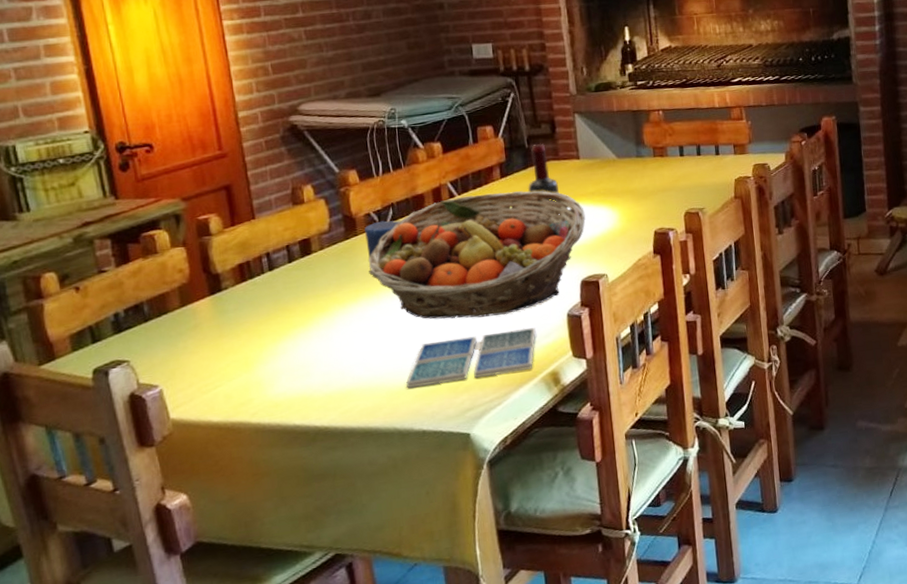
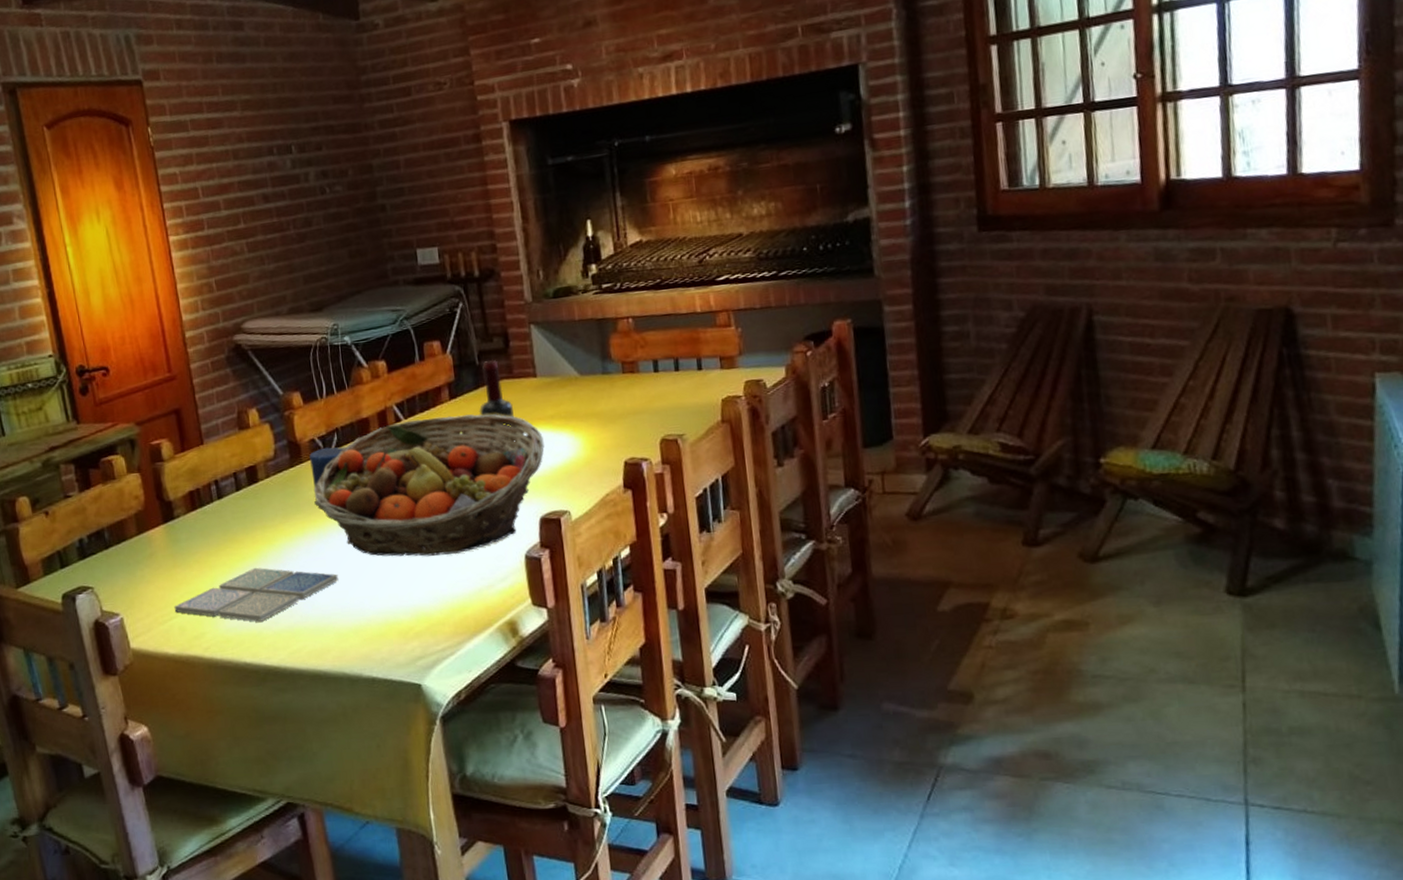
drink coaster: none [219,334,391,386] -> present [174,567,339,622]
drink coaster: present [405,327,536,389] -> none [353,569,491,631]

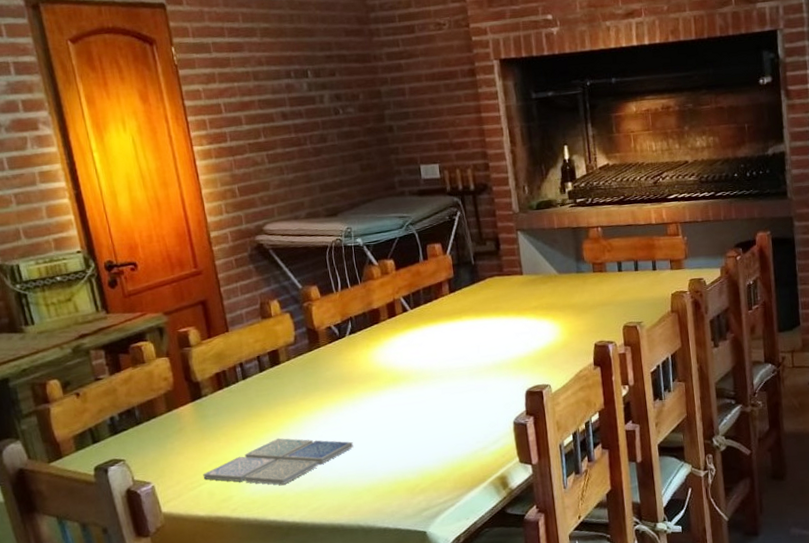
candle: present [309,446,346,487] -> none [326,333,360,368]
fruit basket: present [313,414,545,556] -> none [330,305,529,426]
wine bottle: present [479,359,515,443] -> none [474,260,505,330]

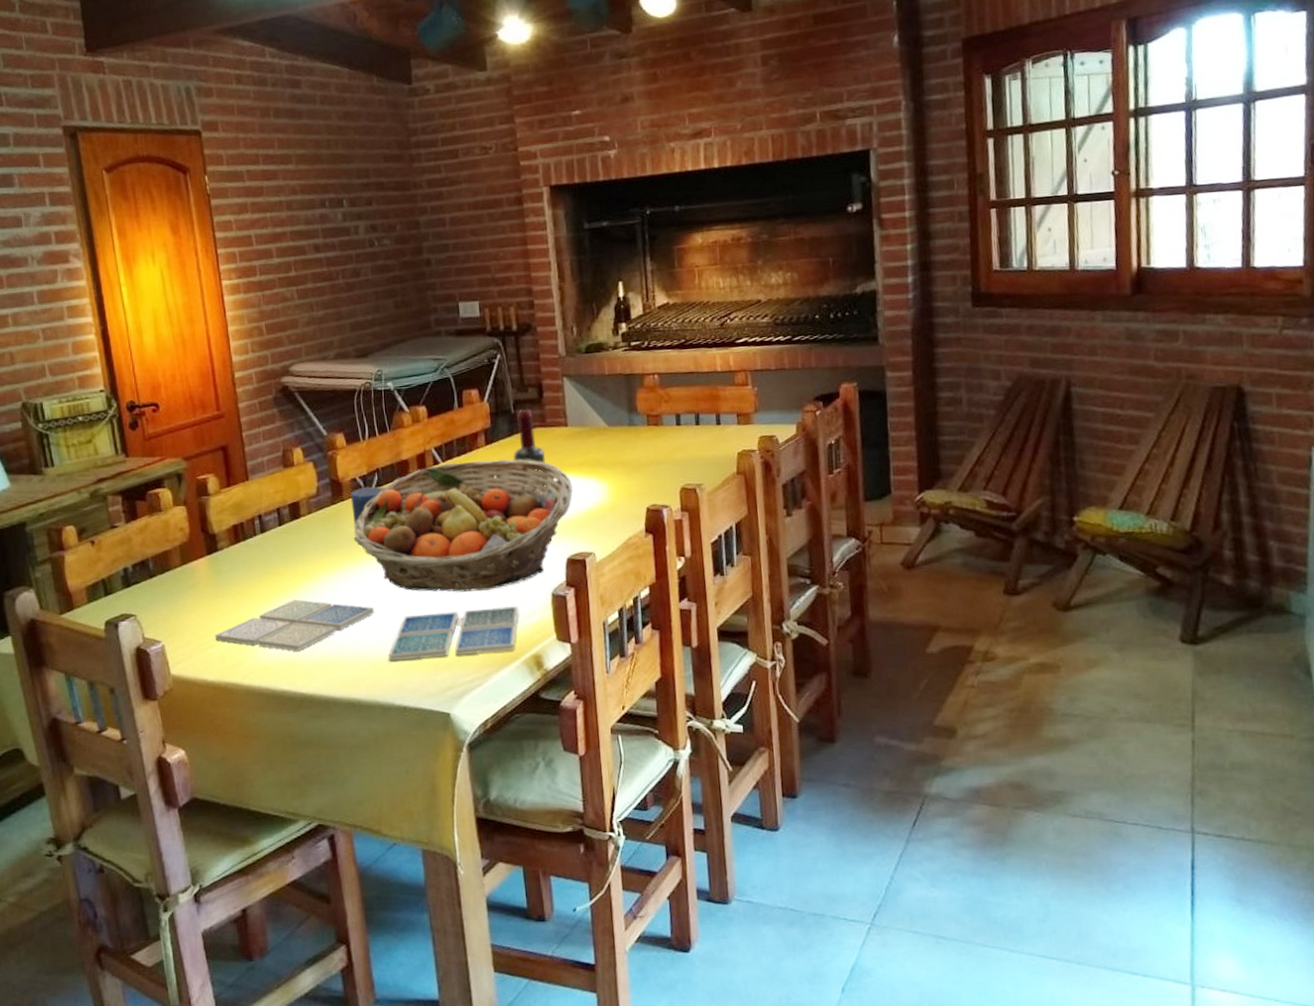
candle: none [326,333,360,368] -> present [351,486,386,524]
fruit basket: none [330,305,529,426] -> present [353,459,573,592]
drink coaster: none [367,434,485,489] -> present [387,606,519,662]
wine bottle: none [474,260,505,330] -> present [512,408,546,488]

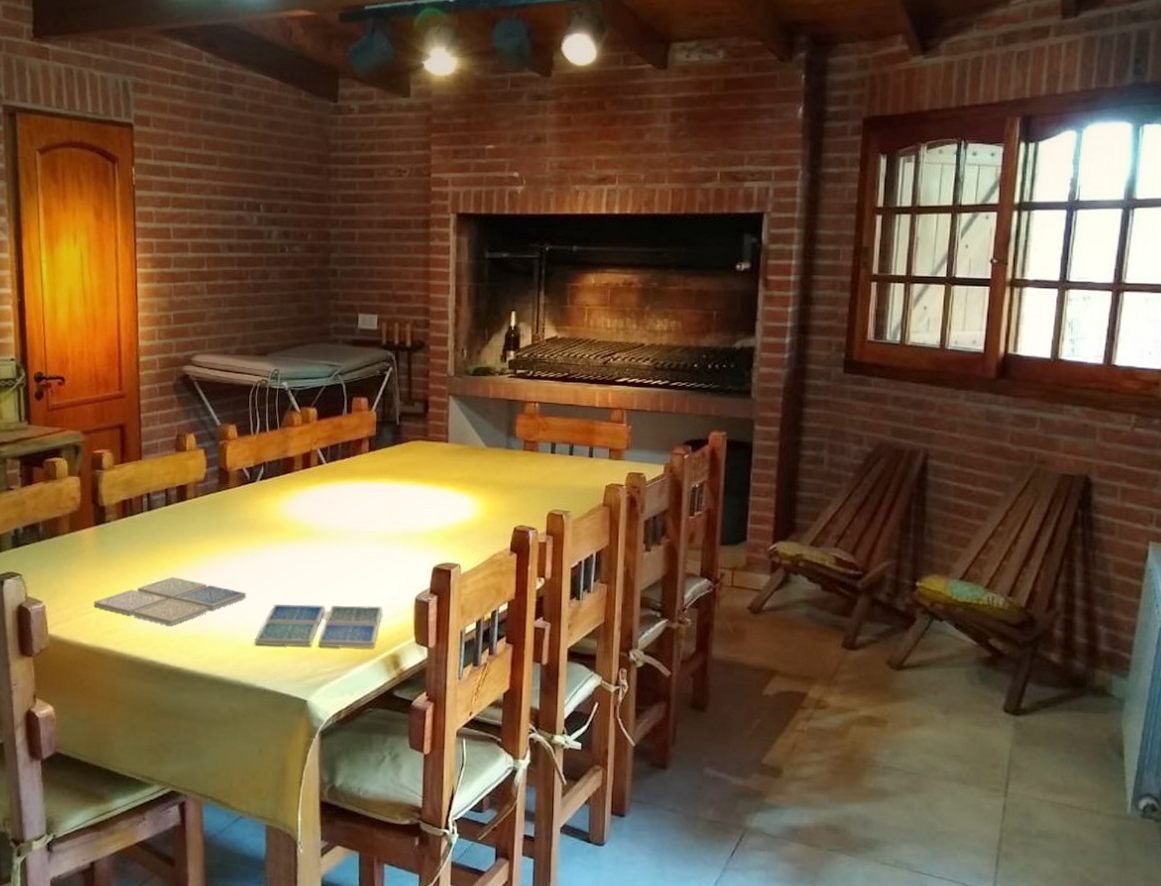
candle: present [351,486,386,524] -> none [236,478,271,512]
fruit basket: present [353,459,573,592] -> none [235,464,446,589]
wine bottle: present [512,408,546,488] -> none [393,421,423,498]

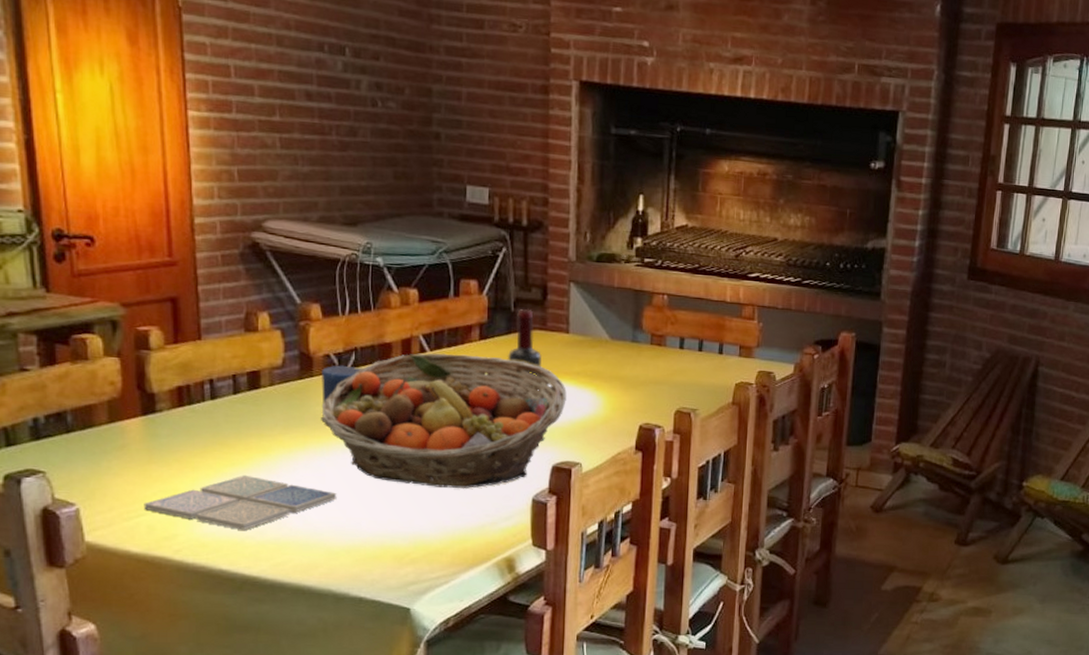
fruit basket: none [235,464,446,589] -> present [321,353,567,488]
candle: none [236,478,271,512] -> present [322,365,364,403]
drink coaster: present [254,604,383,648] -> none [347,505,496,552]
wine bottle: none [393,421,423,498] -> present [507,308,541,392]

